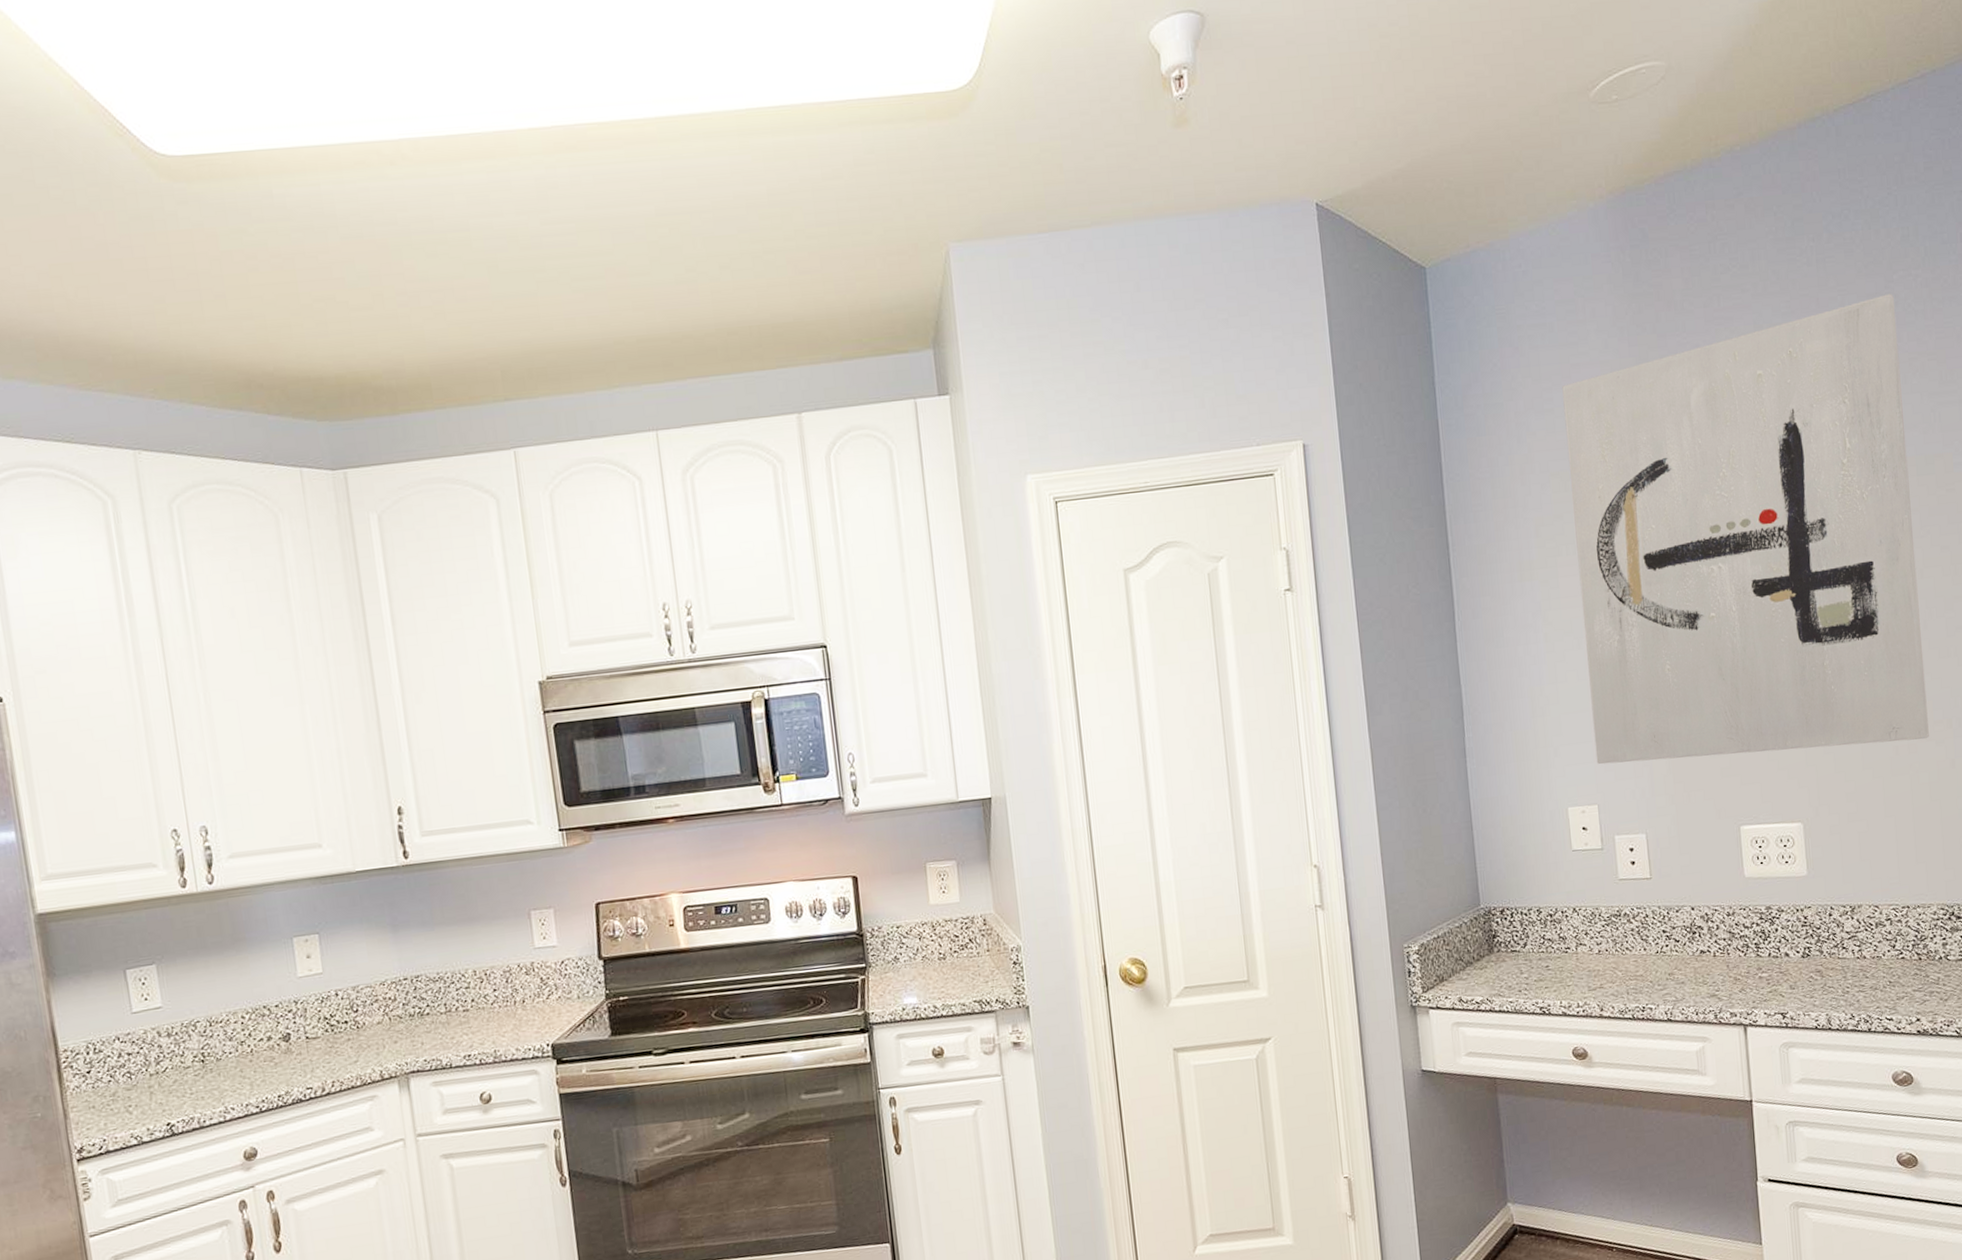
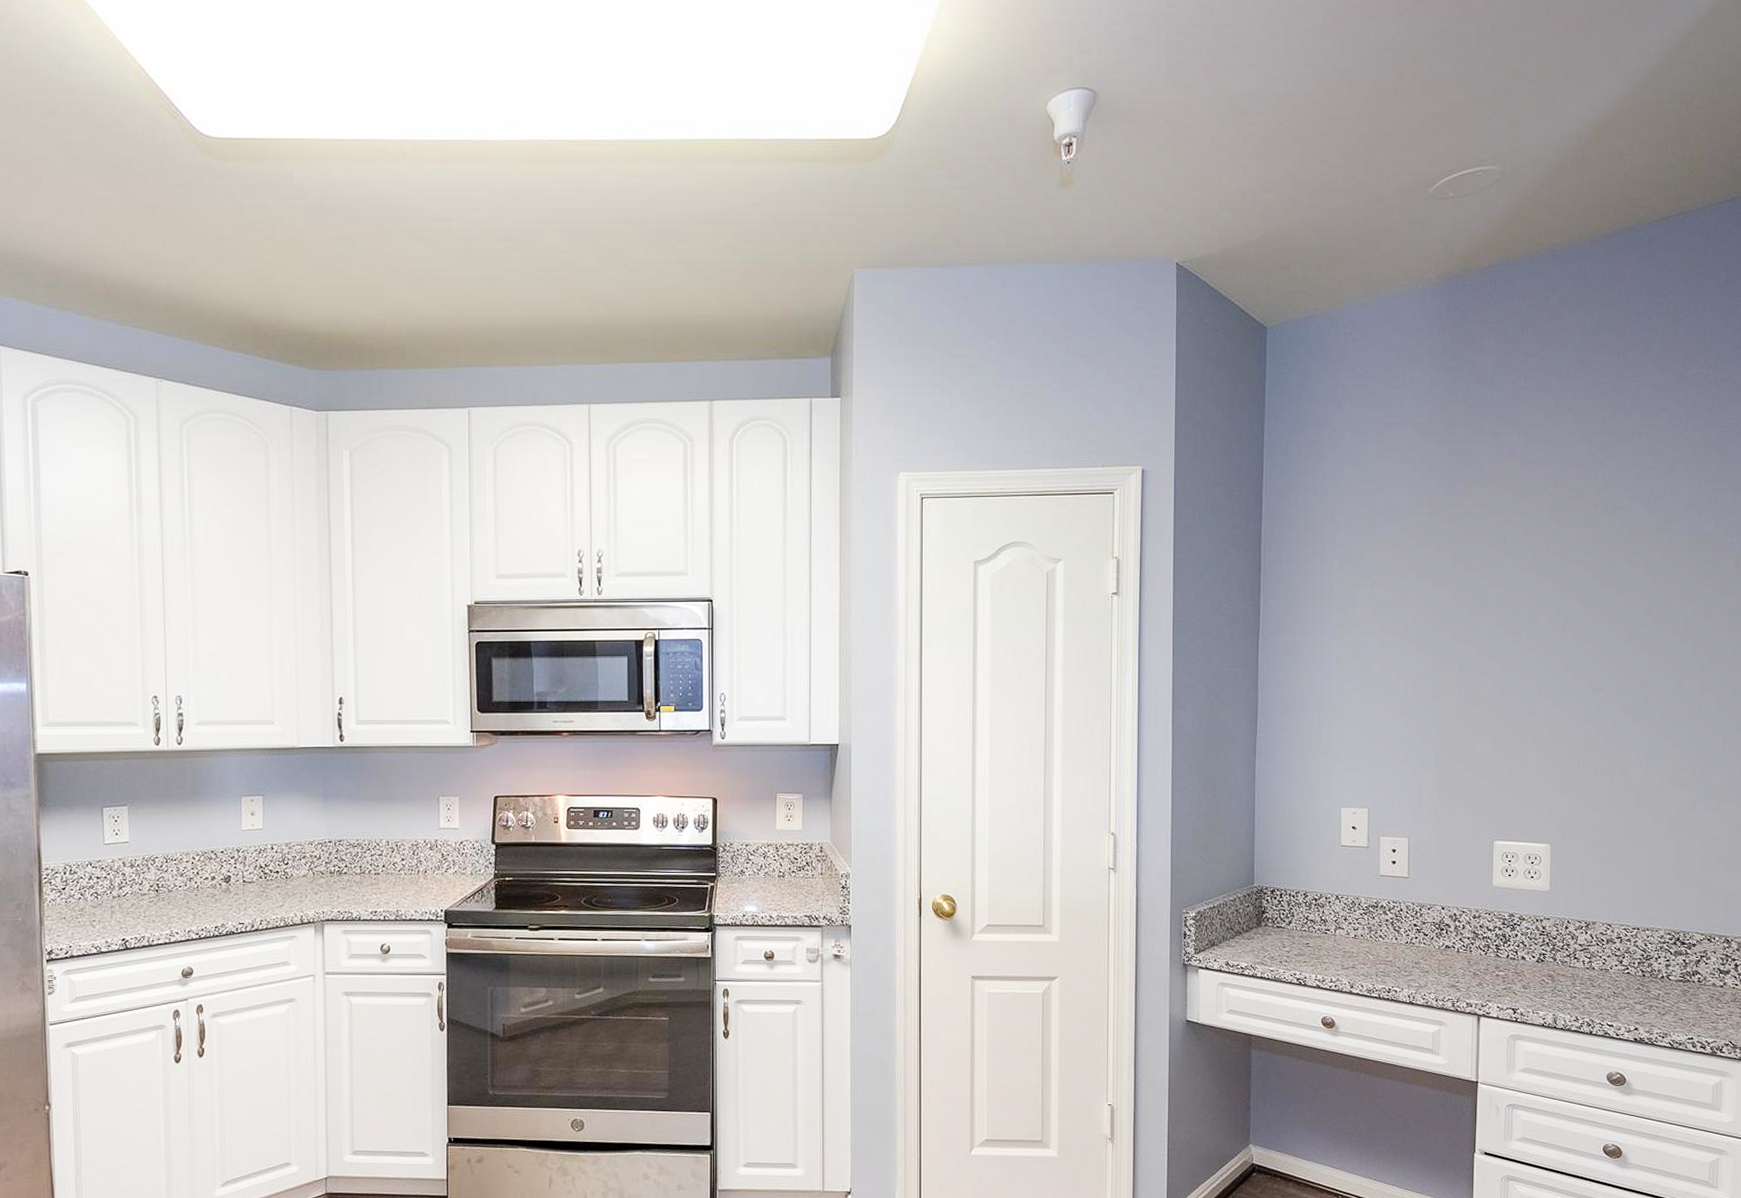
wall art: present [1562,294,1929,765] -> none [1371,388,1685,783]

